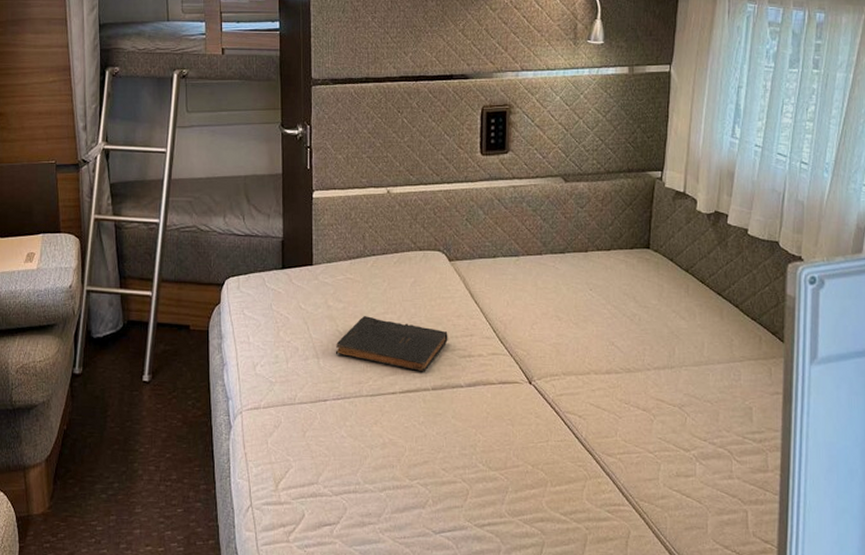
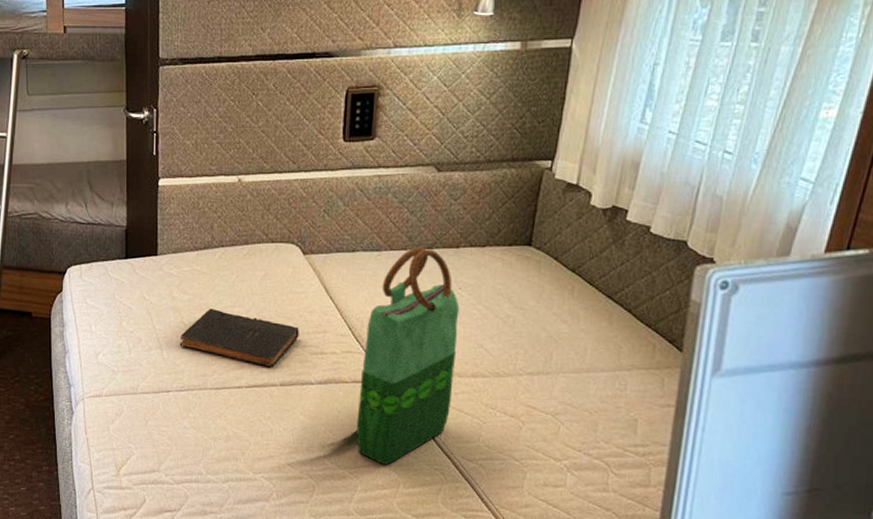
tote bag: none [505,251,591,464] -> present [356,246,460,465]

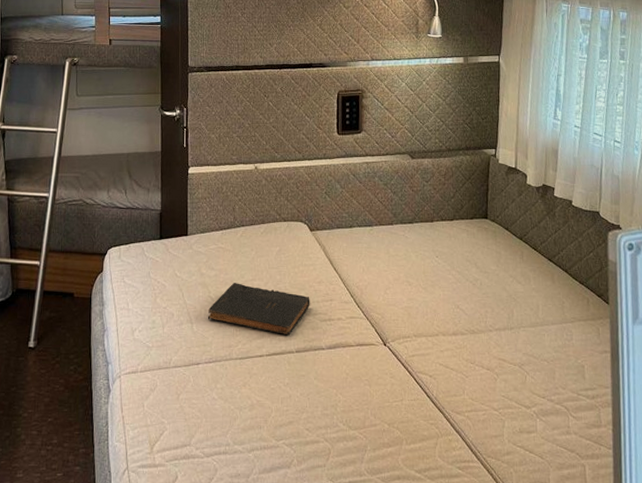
tote bag: present [356,246,460,465] -> none [362,221,439,423]

